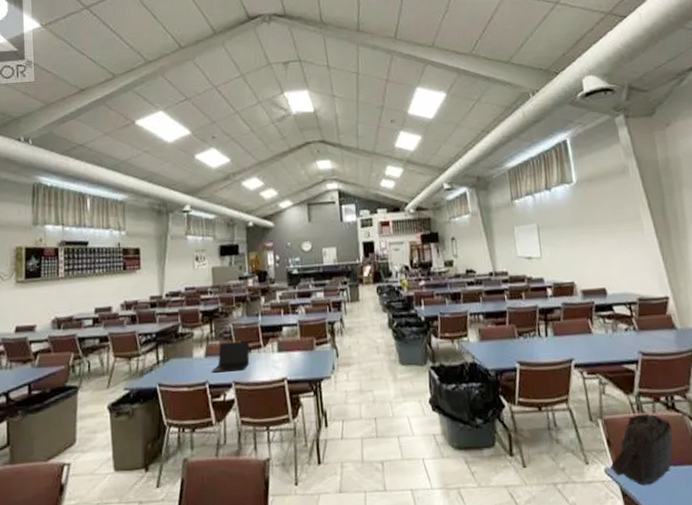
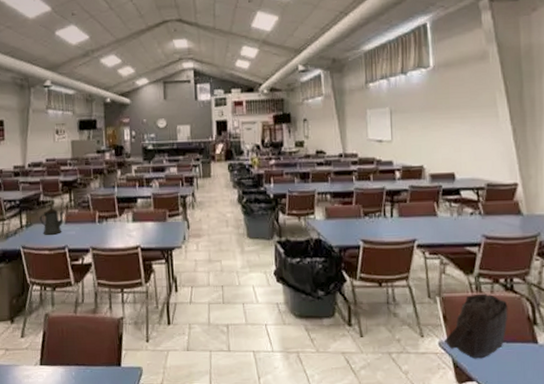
coffee pot: none [178,337,205,371] -> present [40,205,65,236]
laptop: present [212,341,250,373] -> none [71,210,107,239]

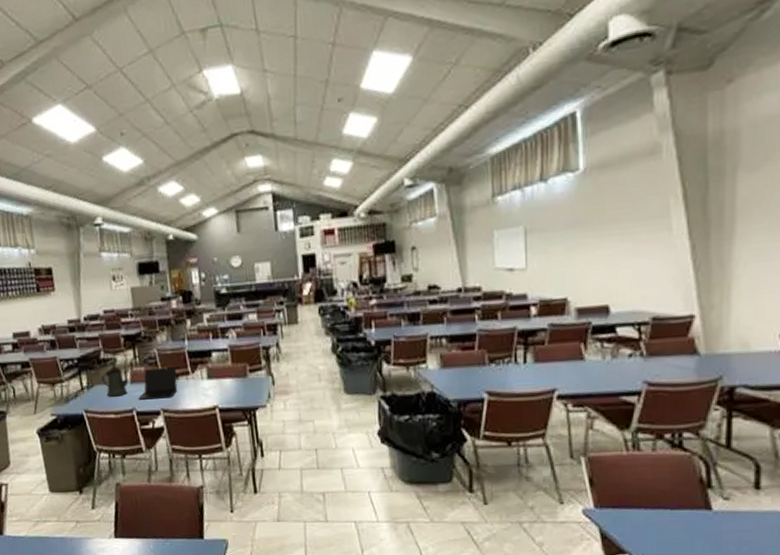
laptop: none [71,210,107,239] -> present [138,367,178,400]
shoulder bag: present [445,293,508,359] -> none [590,452,674,529]

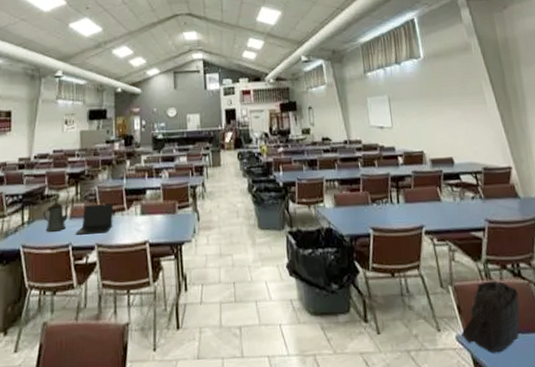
shoulder bag: none [590,452,674,529] -> present [461,280,520,353]

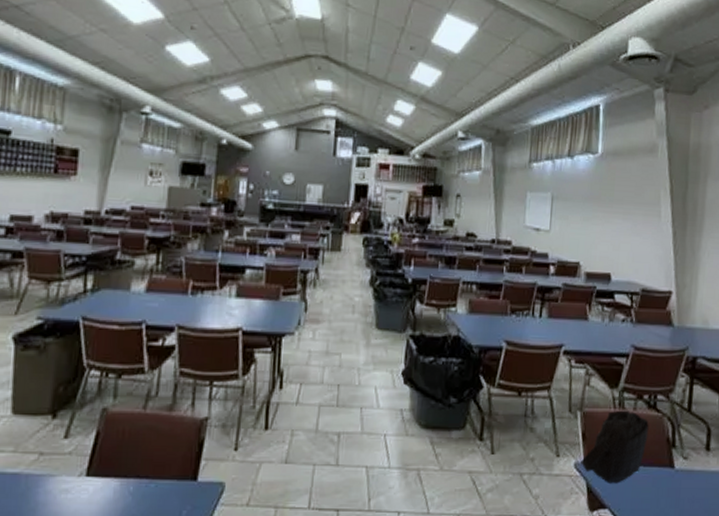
coffee pot: present [43,198,70,233] -> none [112,266,148,306]
laptop: present [75,203,114,235] -> none [151,278,204,314]

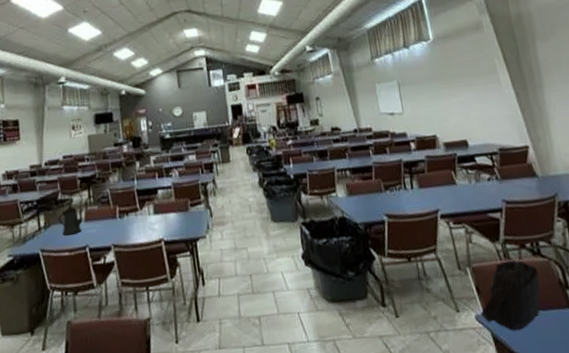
coffee pot: none [112,266,148,306] -> present [58,203,84,236]

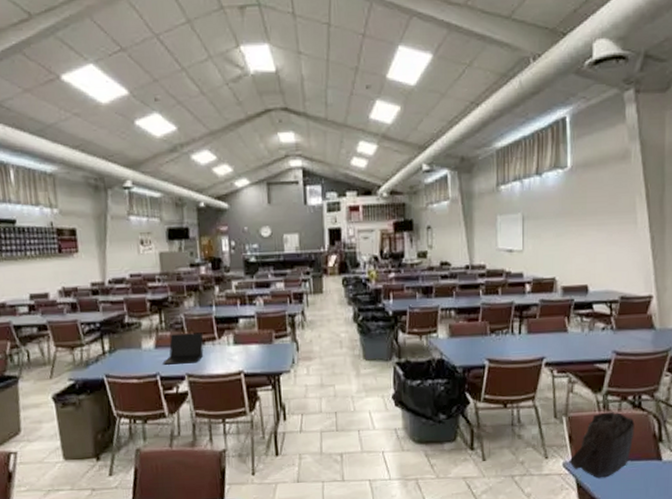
coffee pot: present [58,203,84,236] -> none [125,327,154,363]
laptop: none [91,205,128,237] -> present [163,332,204,365]

